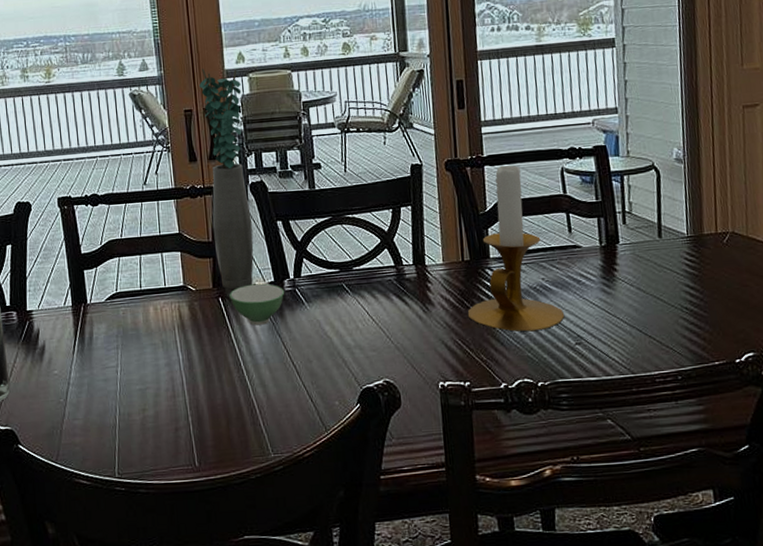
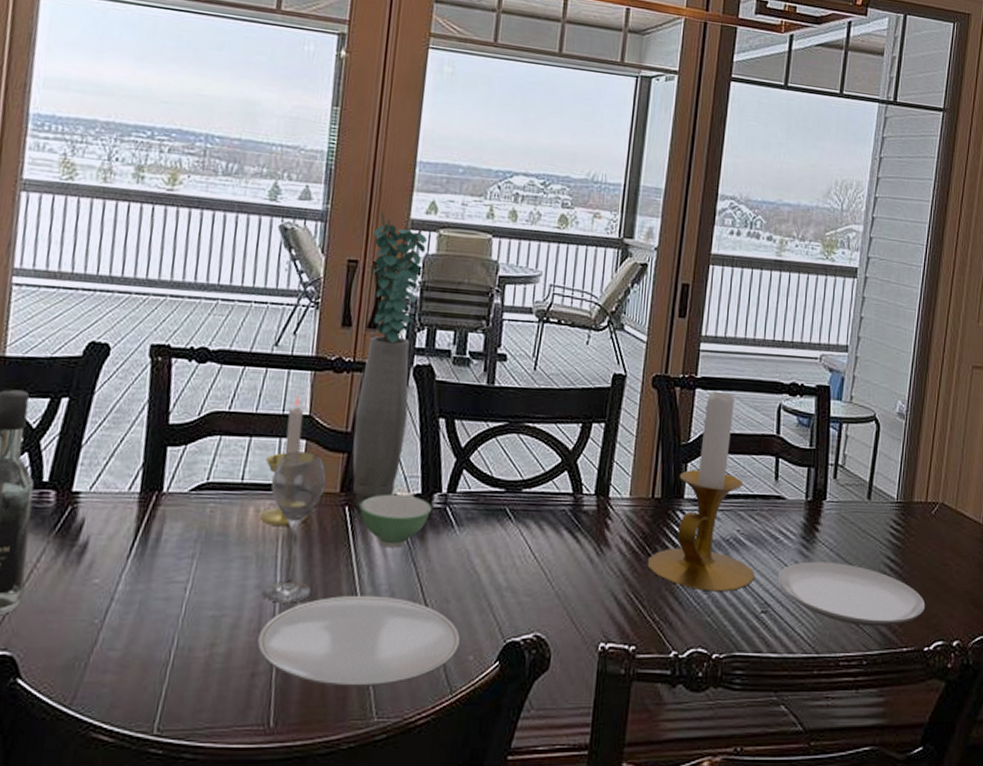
candlestick: none [153,219,194,319] -> present [261,394,309,527]
wineglass: none [161,260,207,375] -> present [262,451,327,603]
plate: none [175,362,326,433] -> present [257,595,460,688]
plate: none [585,295,731,347] -> present [777,561,926,627]

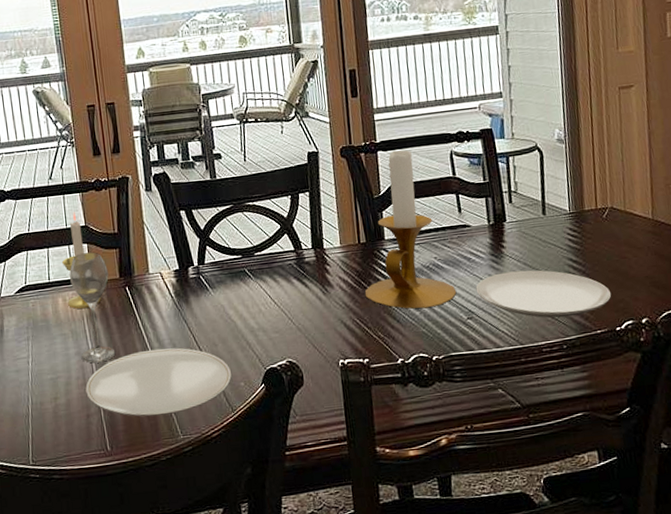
vase: present [352,212,427,510] -> none [101,64,159,289]
bowl: present [359,493,433,548] -> none [136,271,190,313]

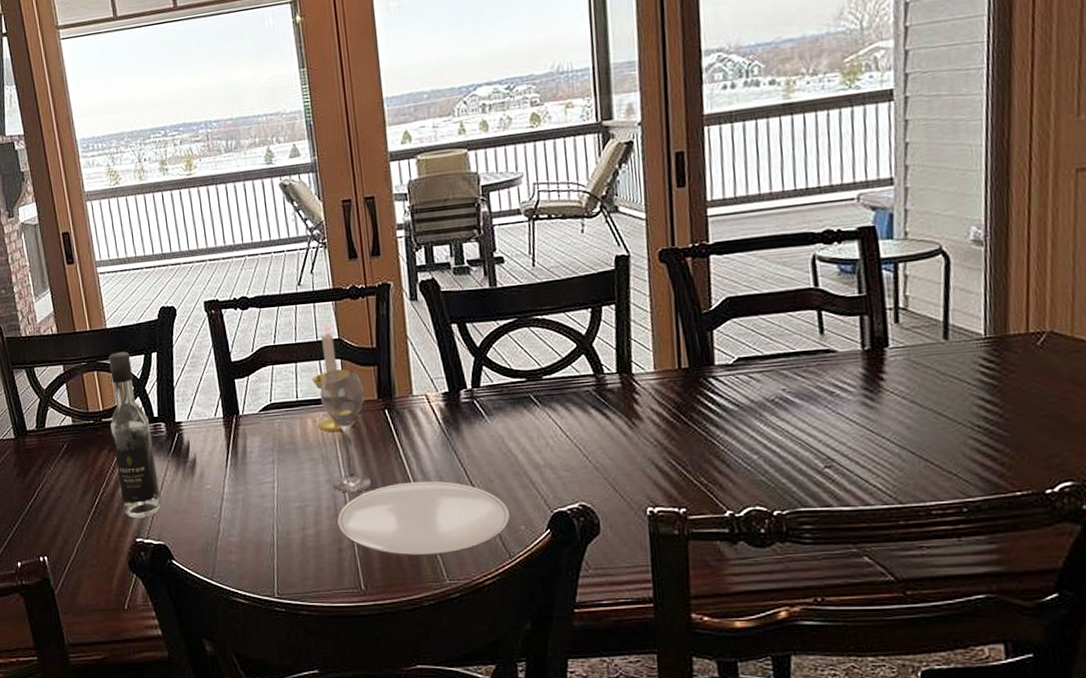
candlestick: present [364,150,457,309] -> none [684,253,812,452]
plate: present [476,270,612,318] -> none [839,410,1042,473]

